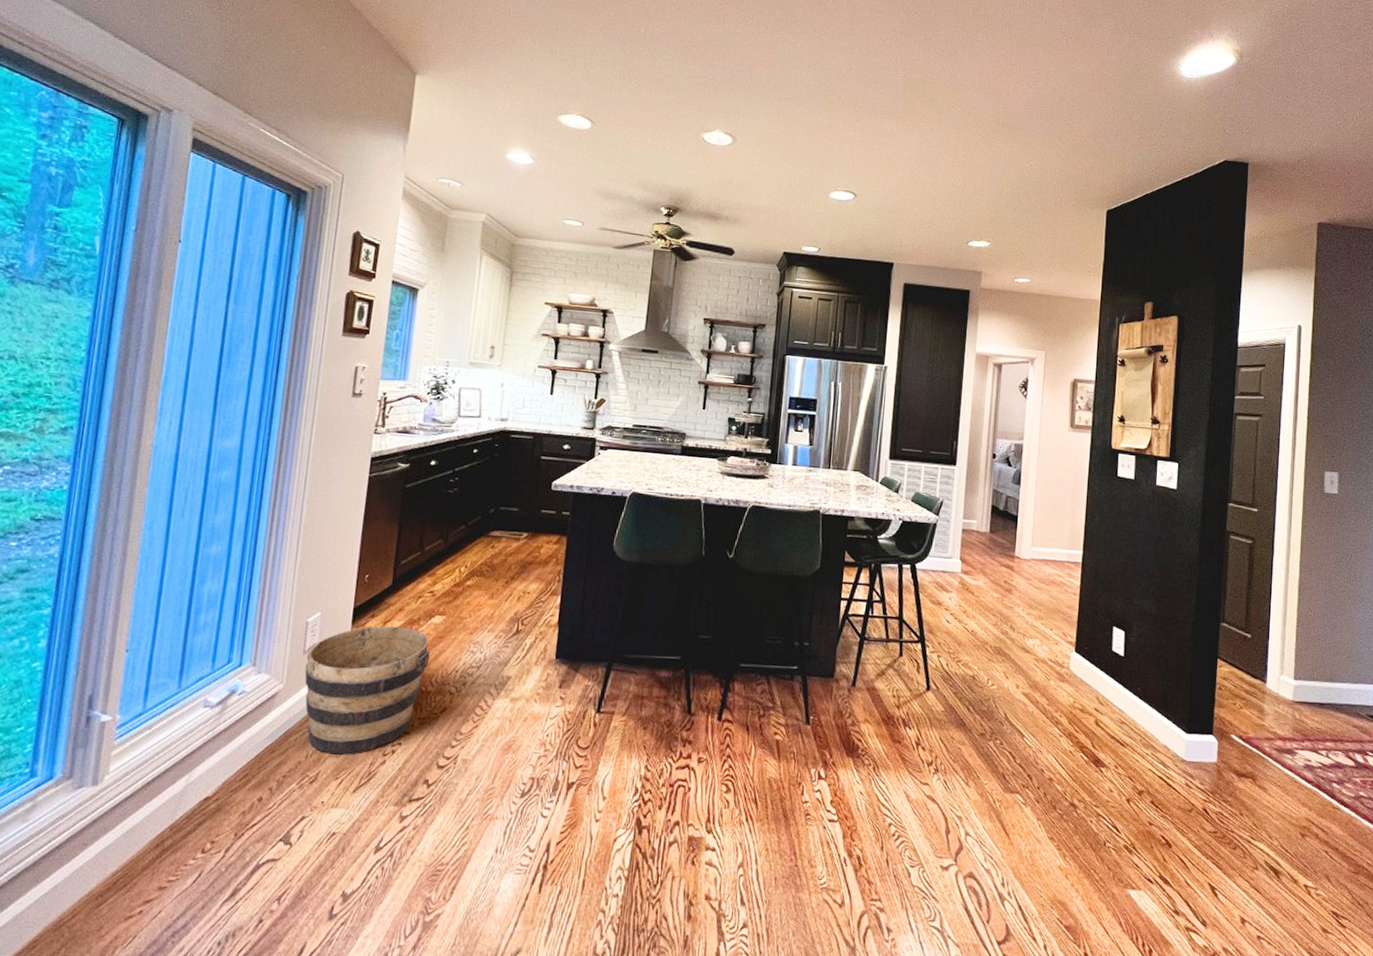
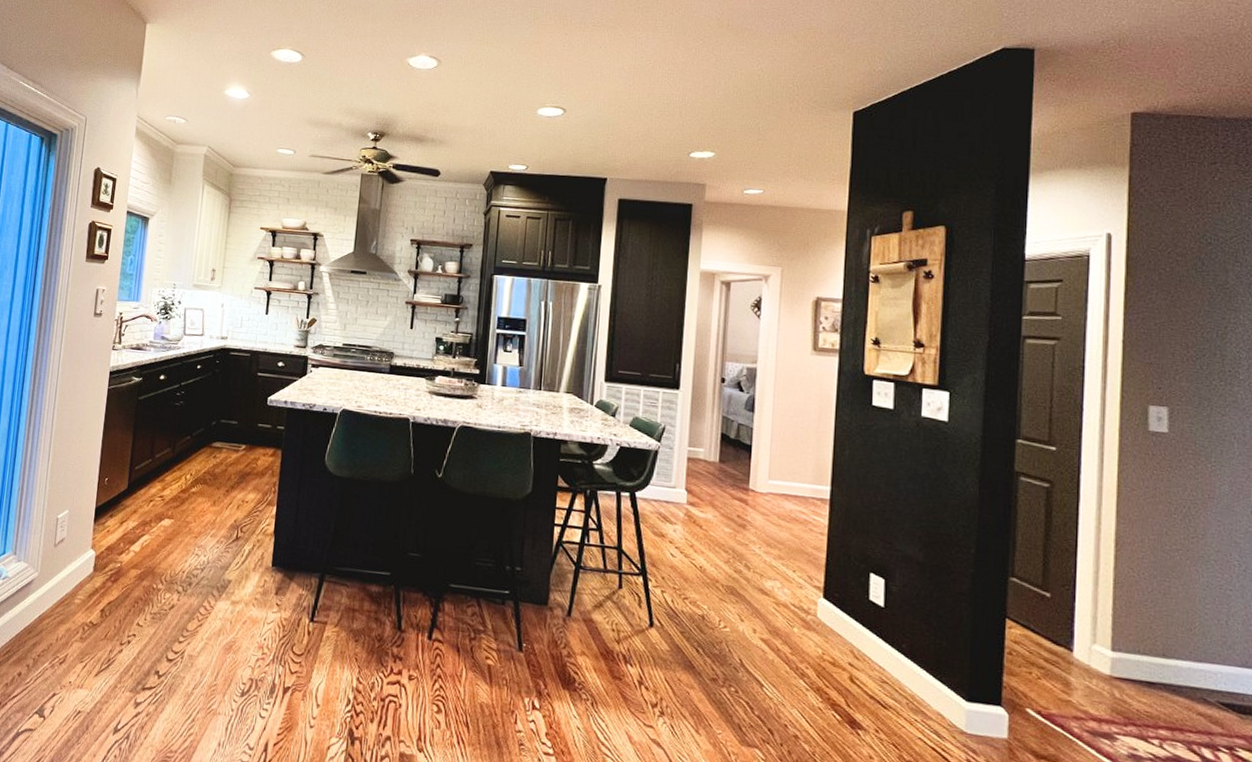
bucket: present [304,626,430,755] -> none [55,525,161,641]

